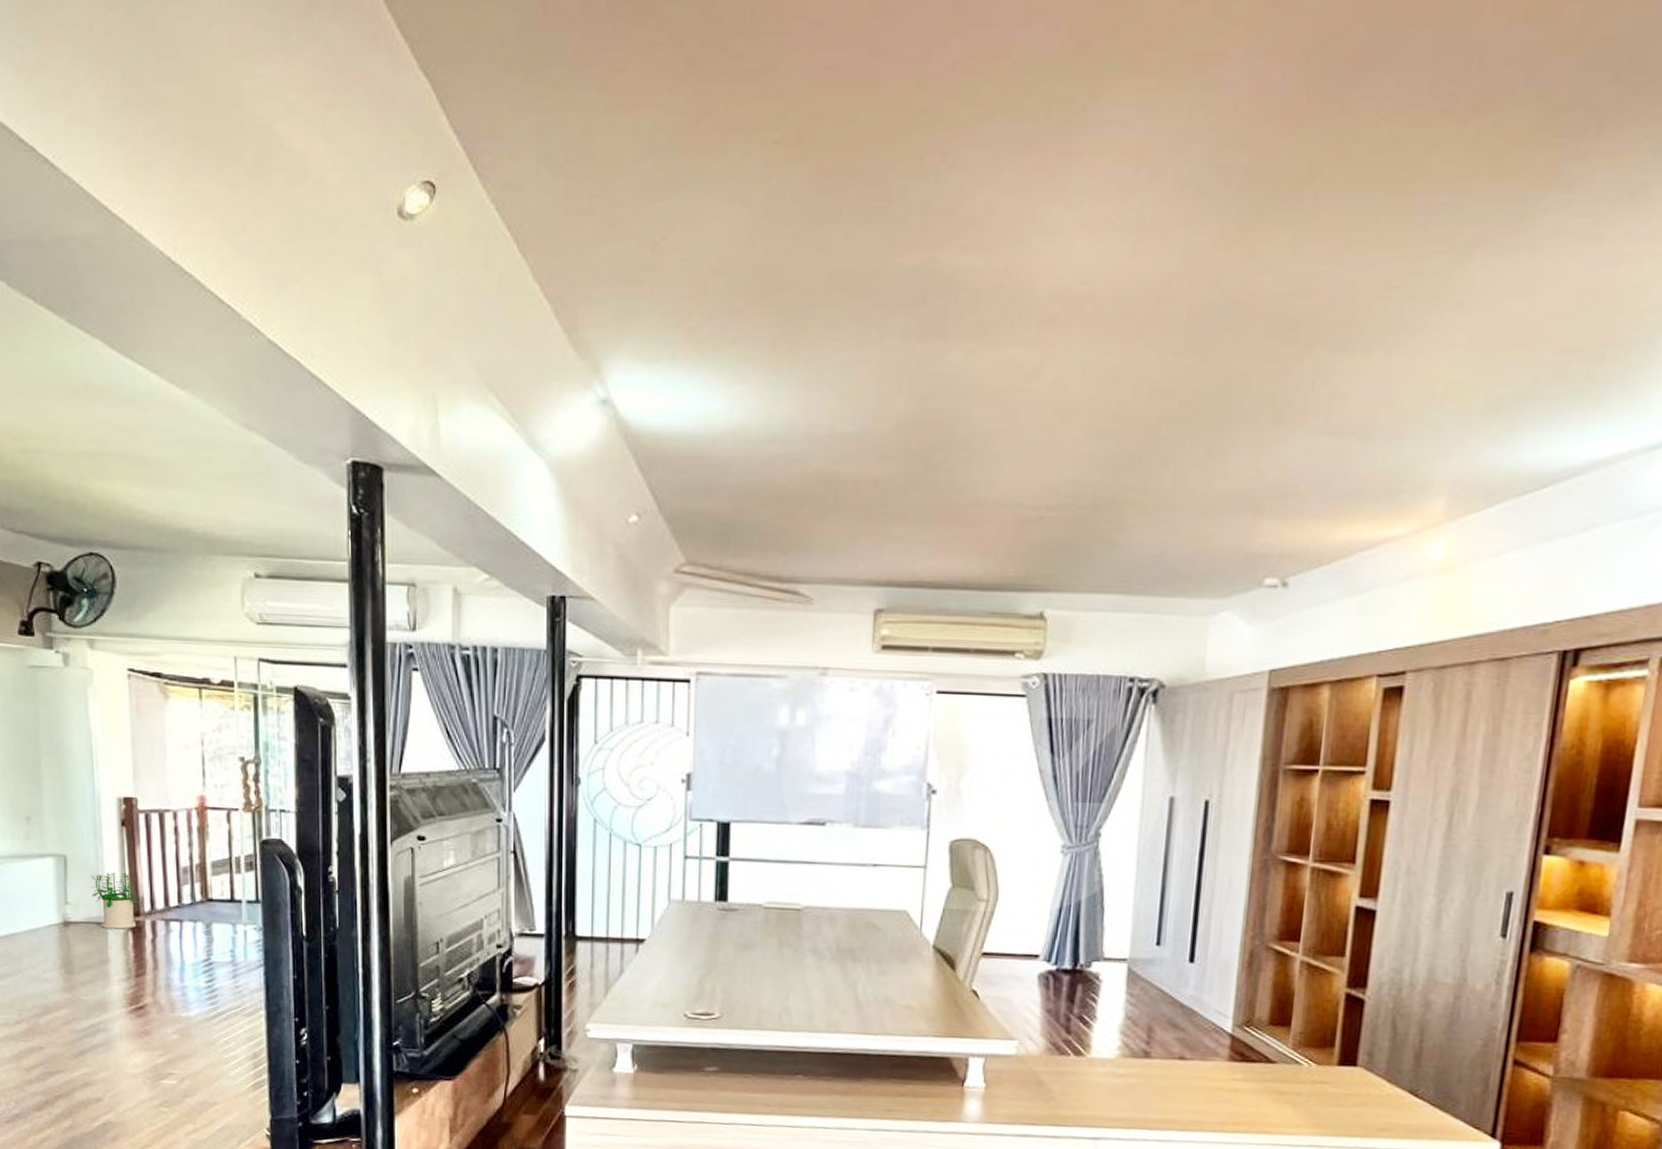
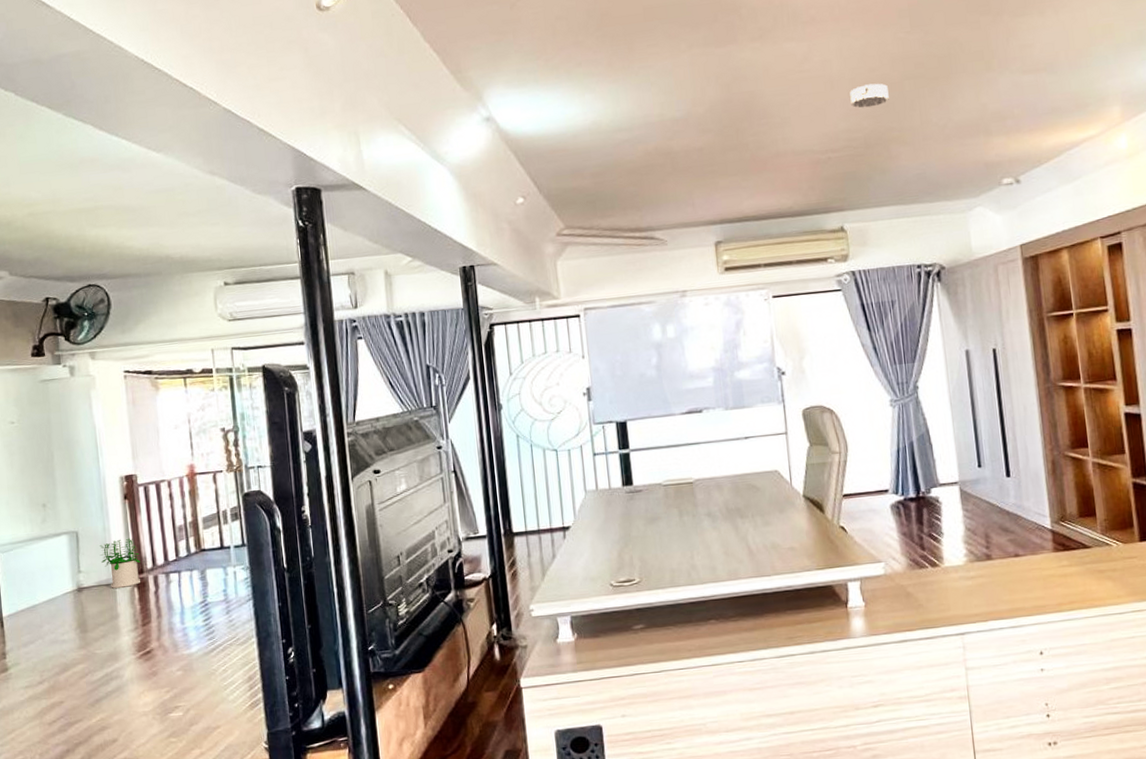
smoke detector: none [1084,422,1138,454] -> present [850,83,889,108]

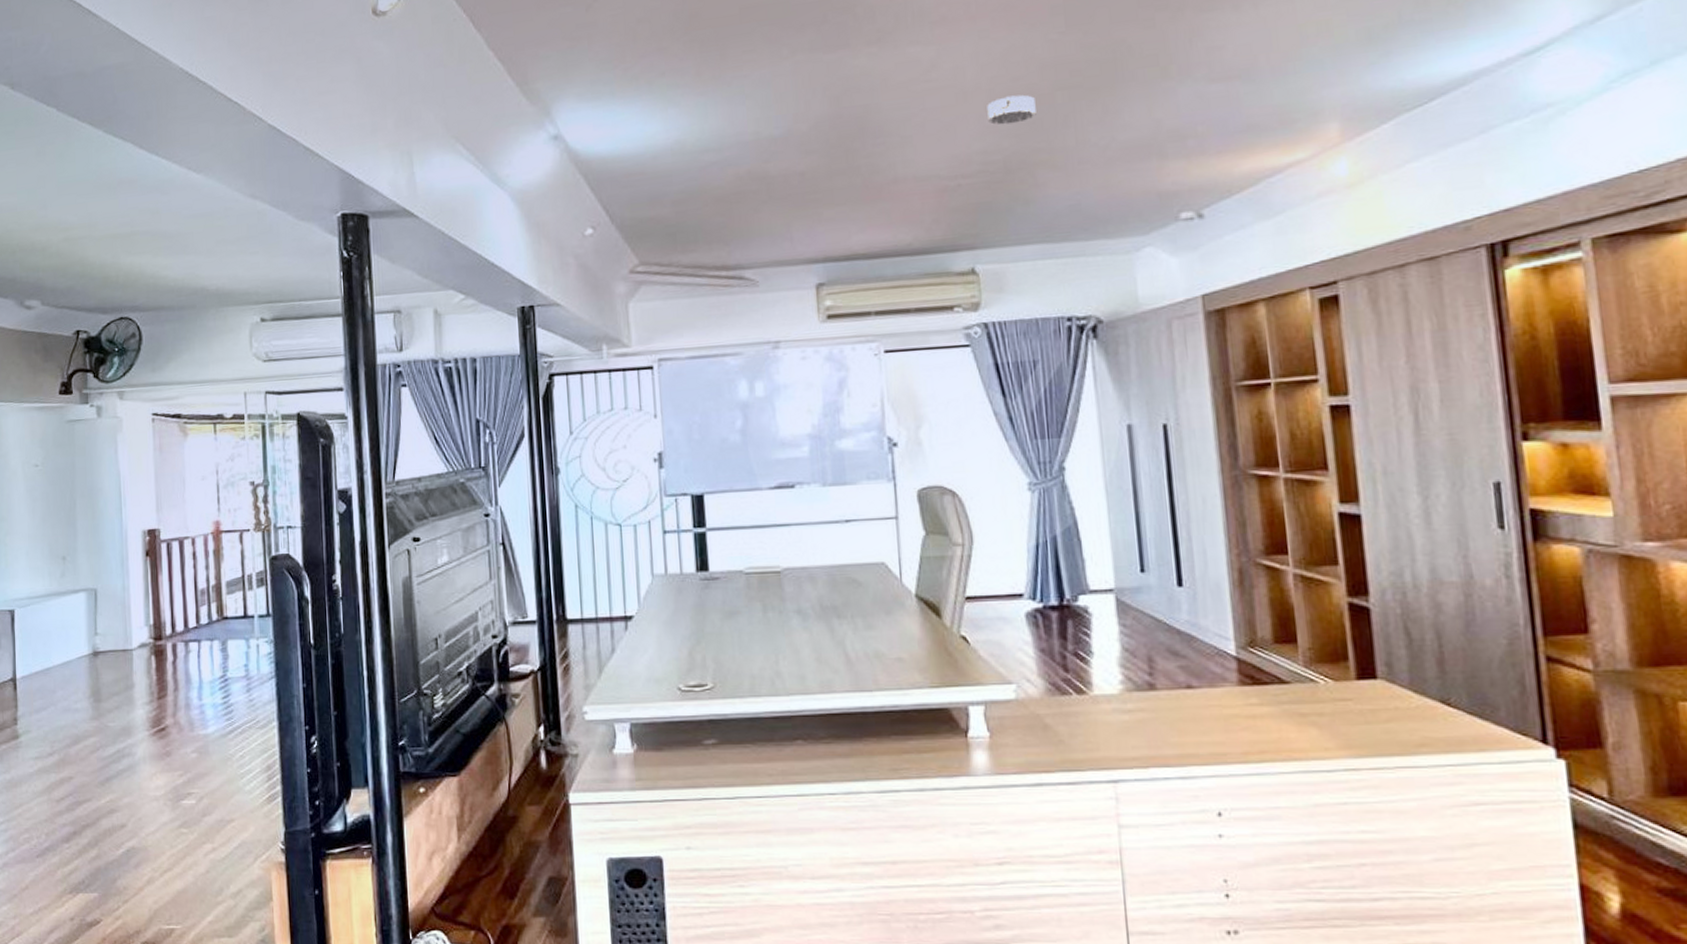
potted plant: present [99,538,141,589] -> none [118,599,159,655]

